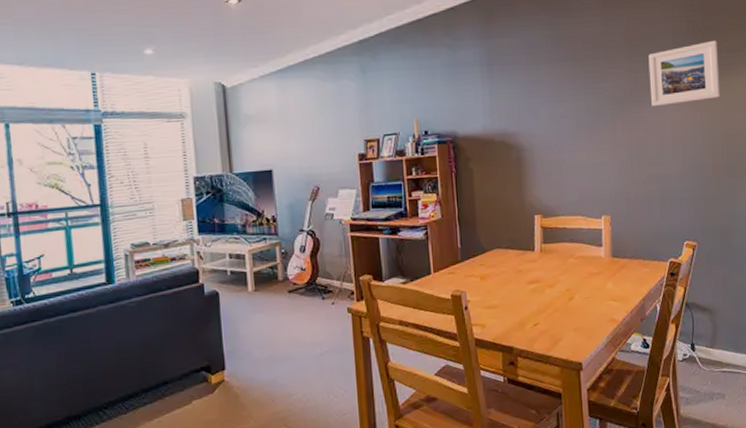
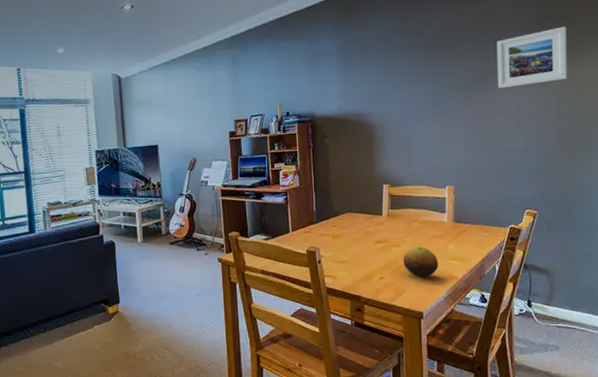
fruit: none [559,286,598,322] -> present [403,247,439,277]

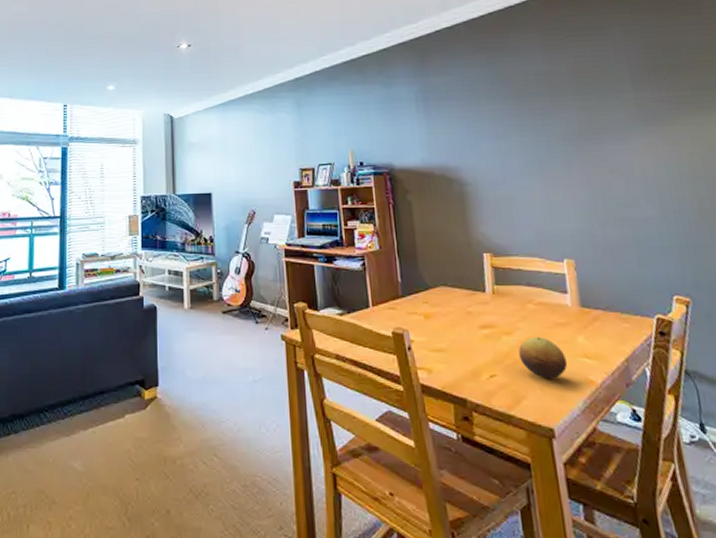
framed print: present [497,26,568,89] -> none [602,77,698,145]

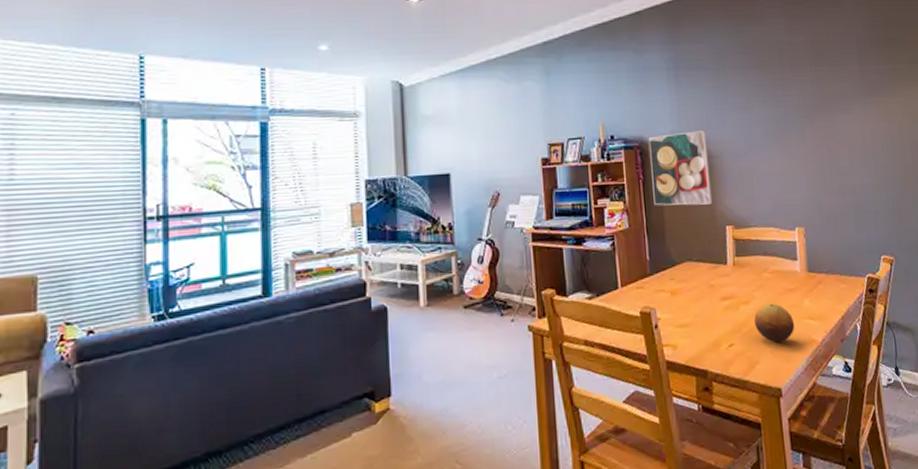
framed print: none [397,159,468,231] -> present [648,131,713,206]

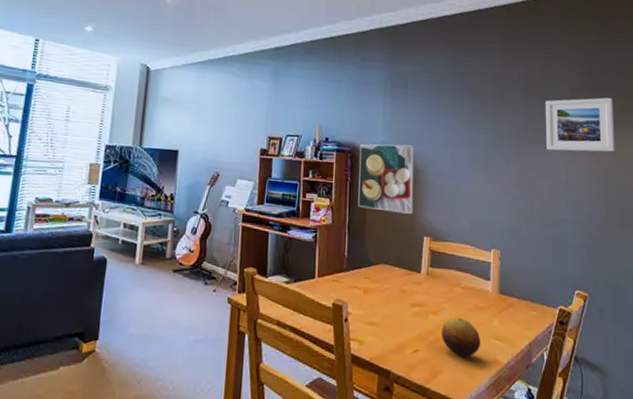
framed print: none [834,50,908,116] -> present [545,97,615,152]

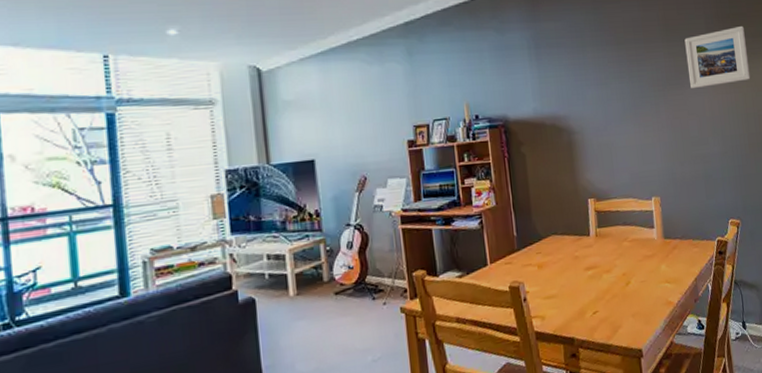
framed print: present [358,143,415,214] -> none [511,107,575,183]
fruit: present [442,317,481,357] -> none [616,270,653,307]

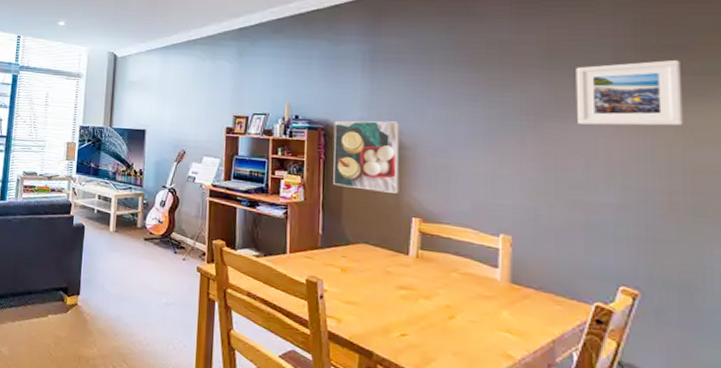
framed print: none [511,107,575,183] -> present [333,120,400,194]

